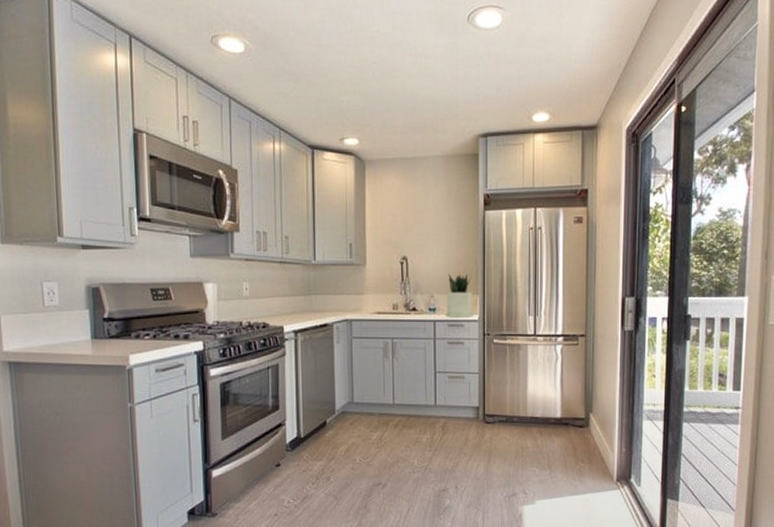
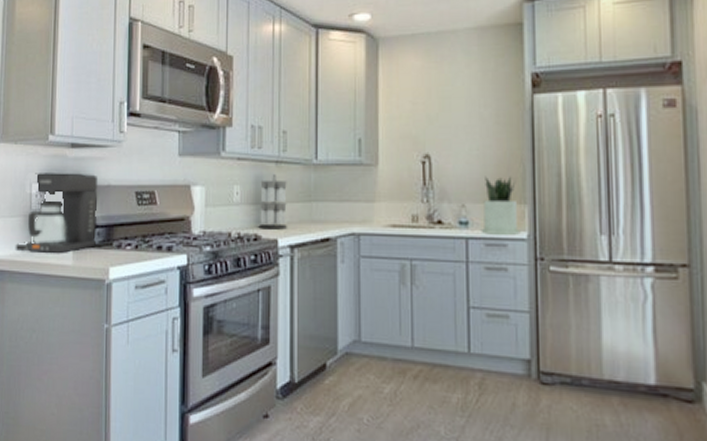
coffee maker: none [30,272,115,345] -> present [15,173,97,253]
spice rack: none [266,272,291,318] -> present [258,173,287,230]

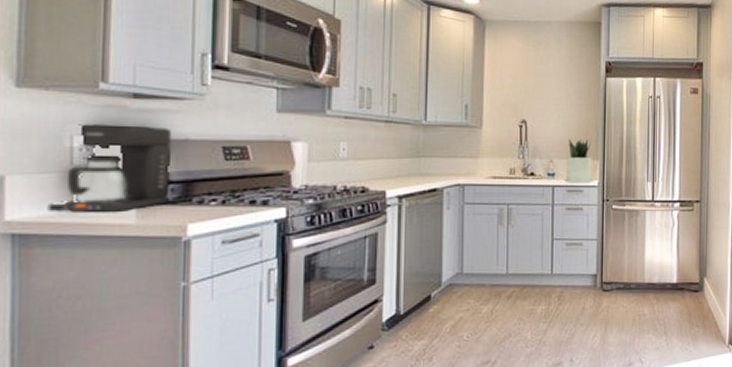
spice rack: present [258,173,287,230] -> none [366,132,396,182]

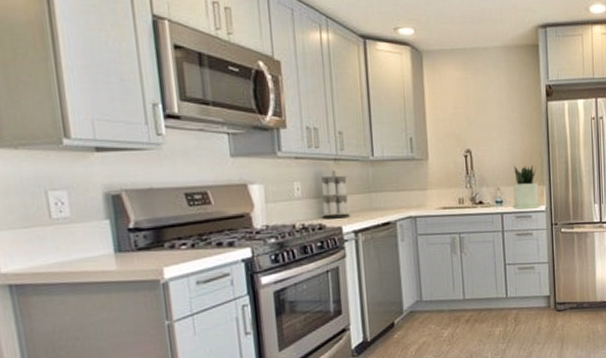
coffee maker: present [47,124,171,212] -> none [35,178,145,264]
spice rack: none [366,132,396,182] -> present [320,170,350,220]

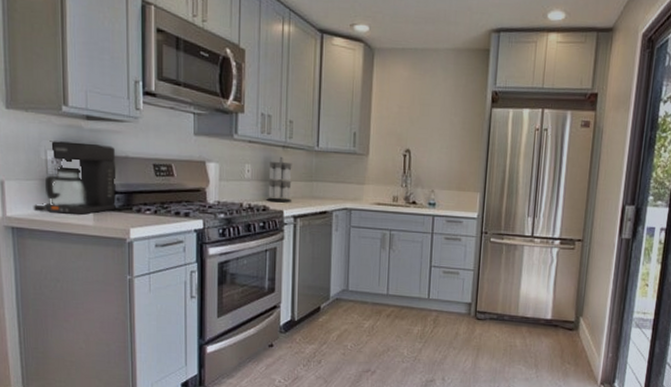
coffee maker: none [35,178,145,264] -> present [33,141,117,215]
planter: present [512,164,541,210] -> none [444,169,473,216]

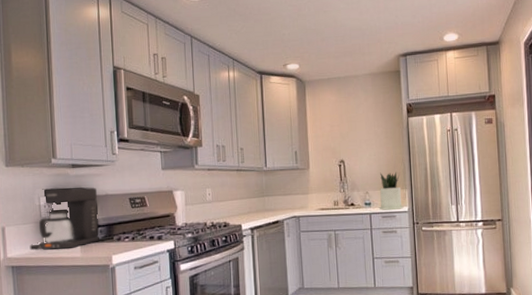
spice rack: present [267,156,292,203] -> none [226,178,248,219]
planter: none [444,169,473,216] -> present [379,171,404,211]

